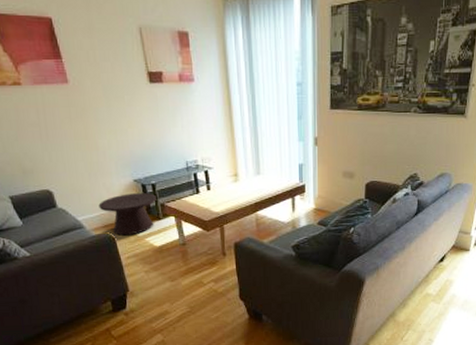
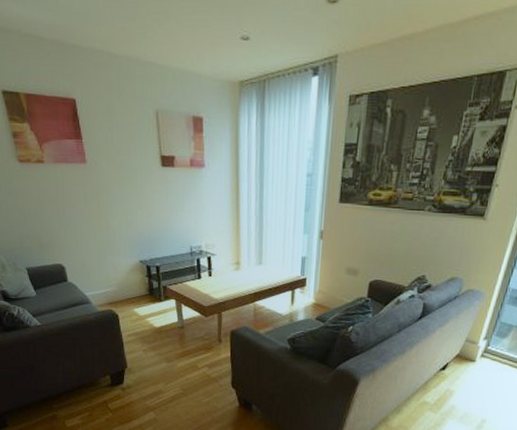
side table: present [98,193,156,236] -> none [105,273,159,314]

